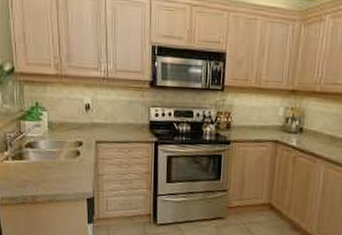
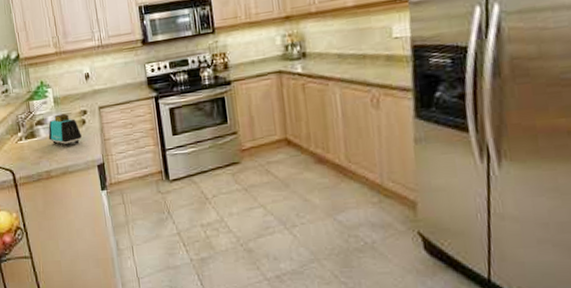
toaster: none [38,140,74,175] -> present [48,113,82,146]

